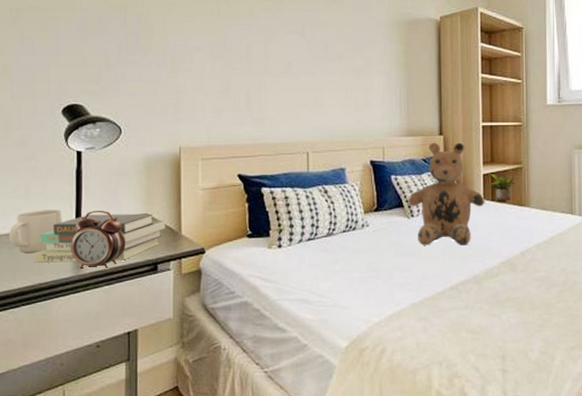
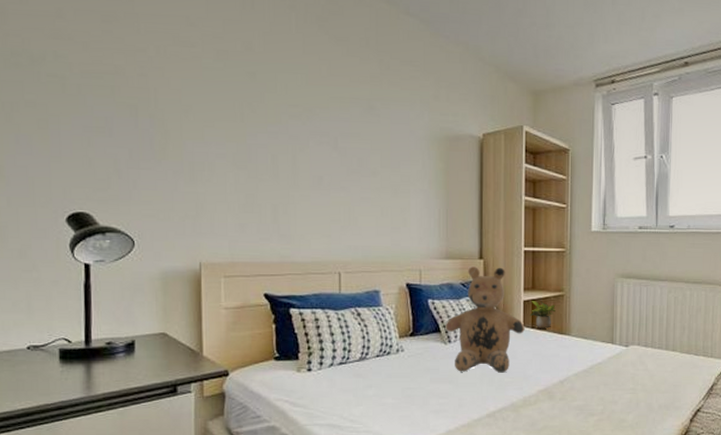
mug: present [9,209,62,253] -> none [10,326,70,371]
books: present [33,213,165,263] -> none [38,332,185,382]
alarm clock: present [70,210,126,270] -> none [79,327,142,391]

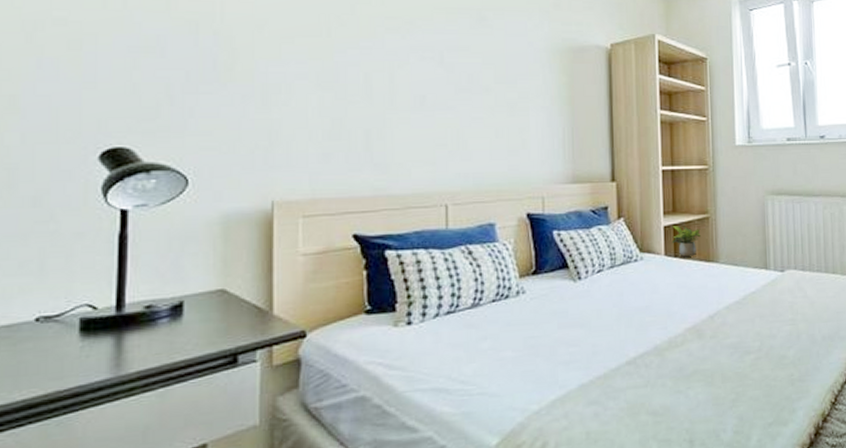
teddy bear: present [445,266,525,373] -> none [574,189,667,313]

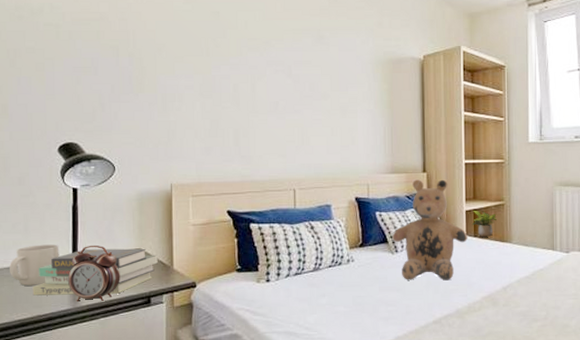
mug: none [11,288,95,350] -> present [10,244,59,286]
books: none [48,288,250,363] -> present [32,248,158,296]
alarm clock: none [106,286,191,369] -> present [67,245,120,302]
teddy bear: none [574,189,667,313] -> present [392,179,468,281]

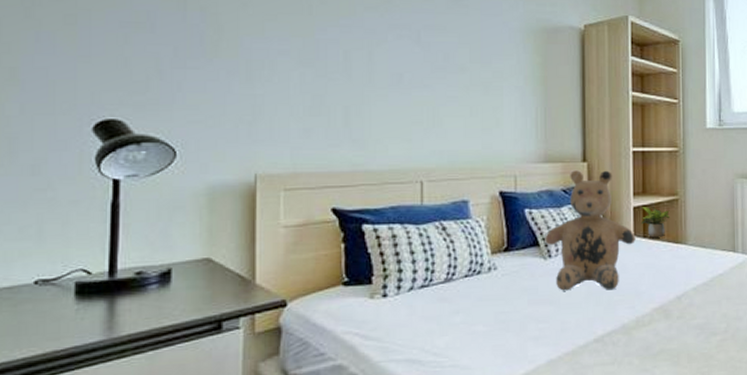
mug: present [10,244,59,286] -> none [12,254,90,311]
books: present [32,248,158,296] -> none [46,257,234,324]
alarm clock: present [67,245,120,302] -> none [100,254,179,332]

